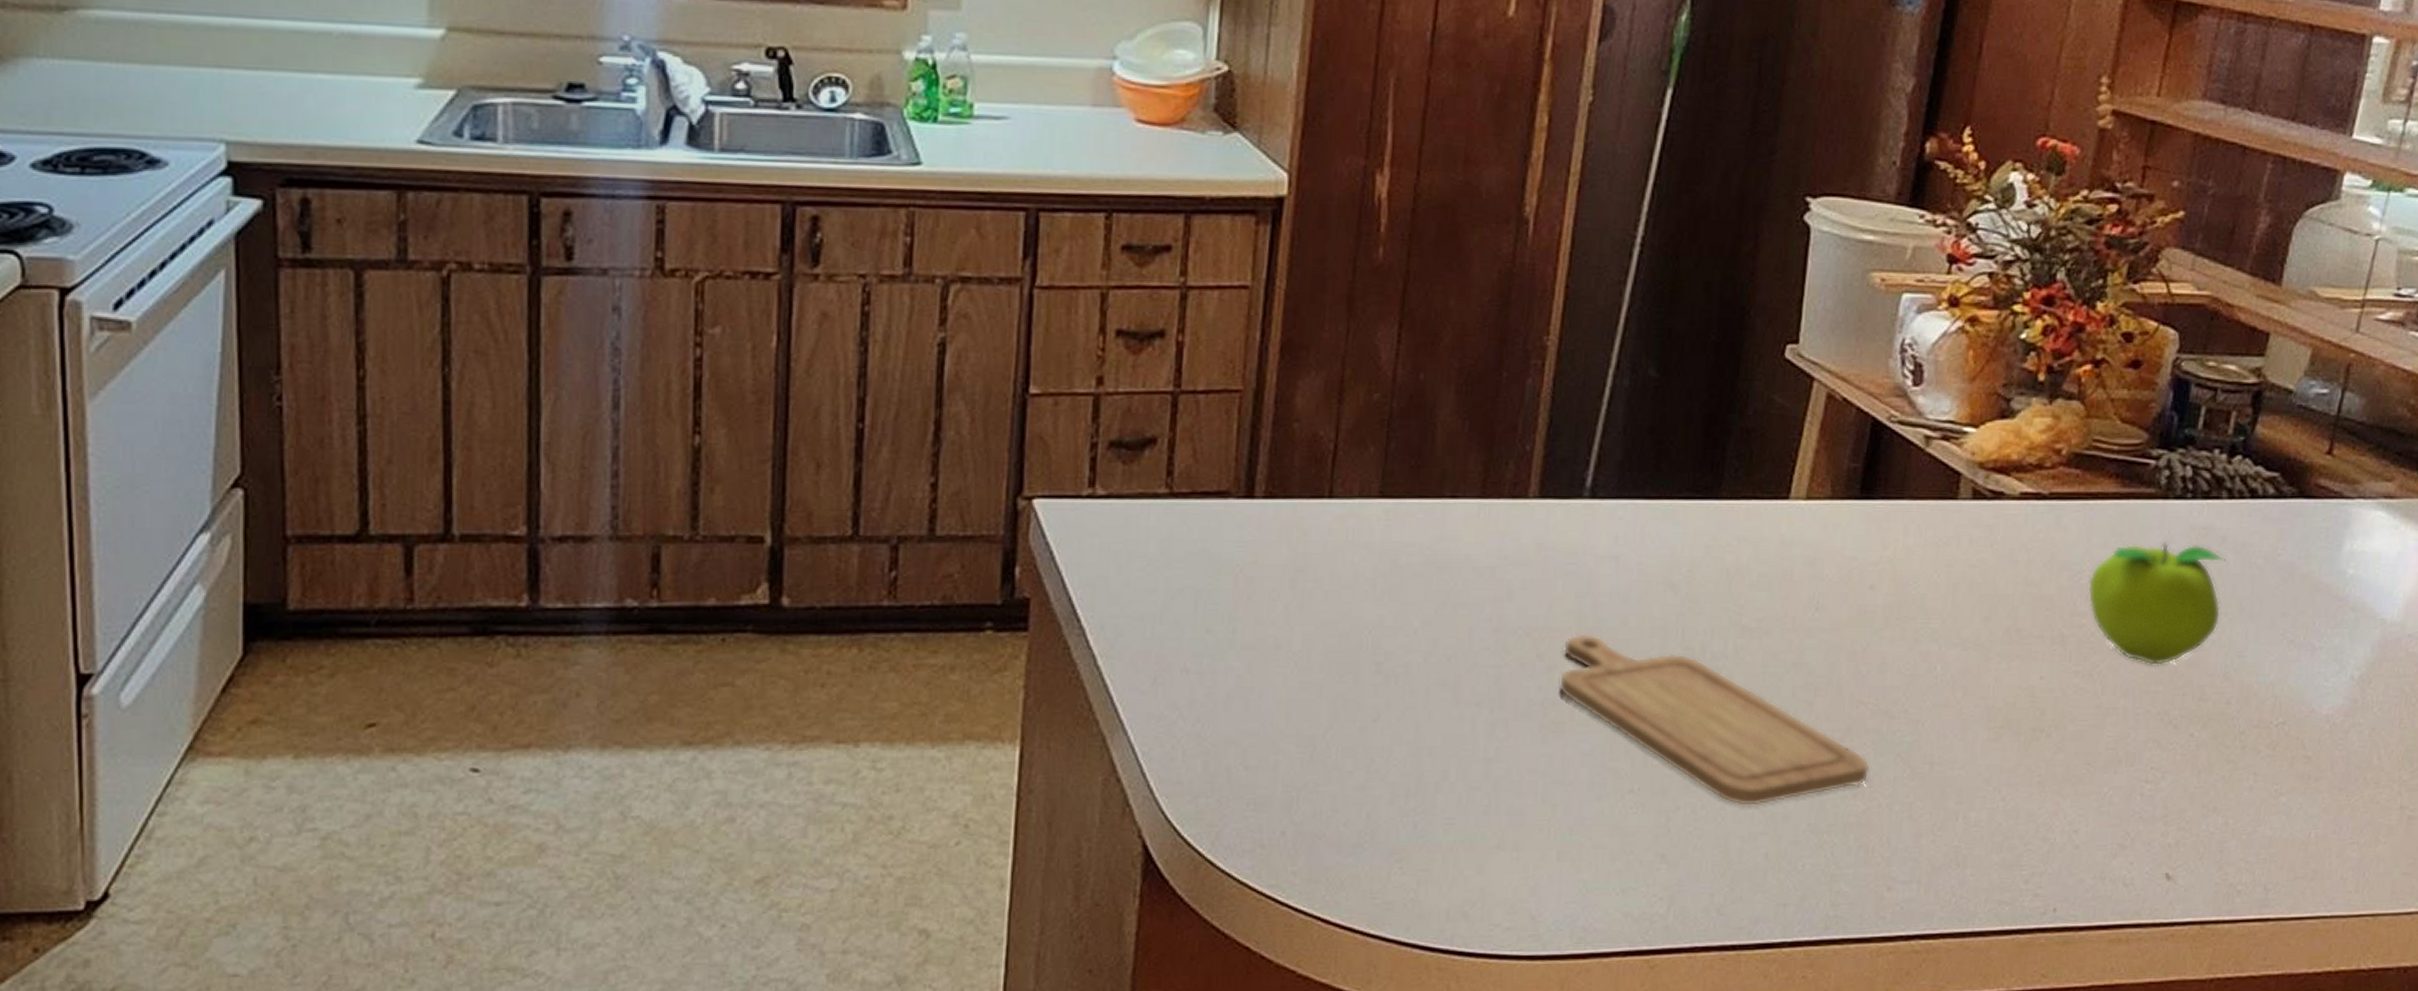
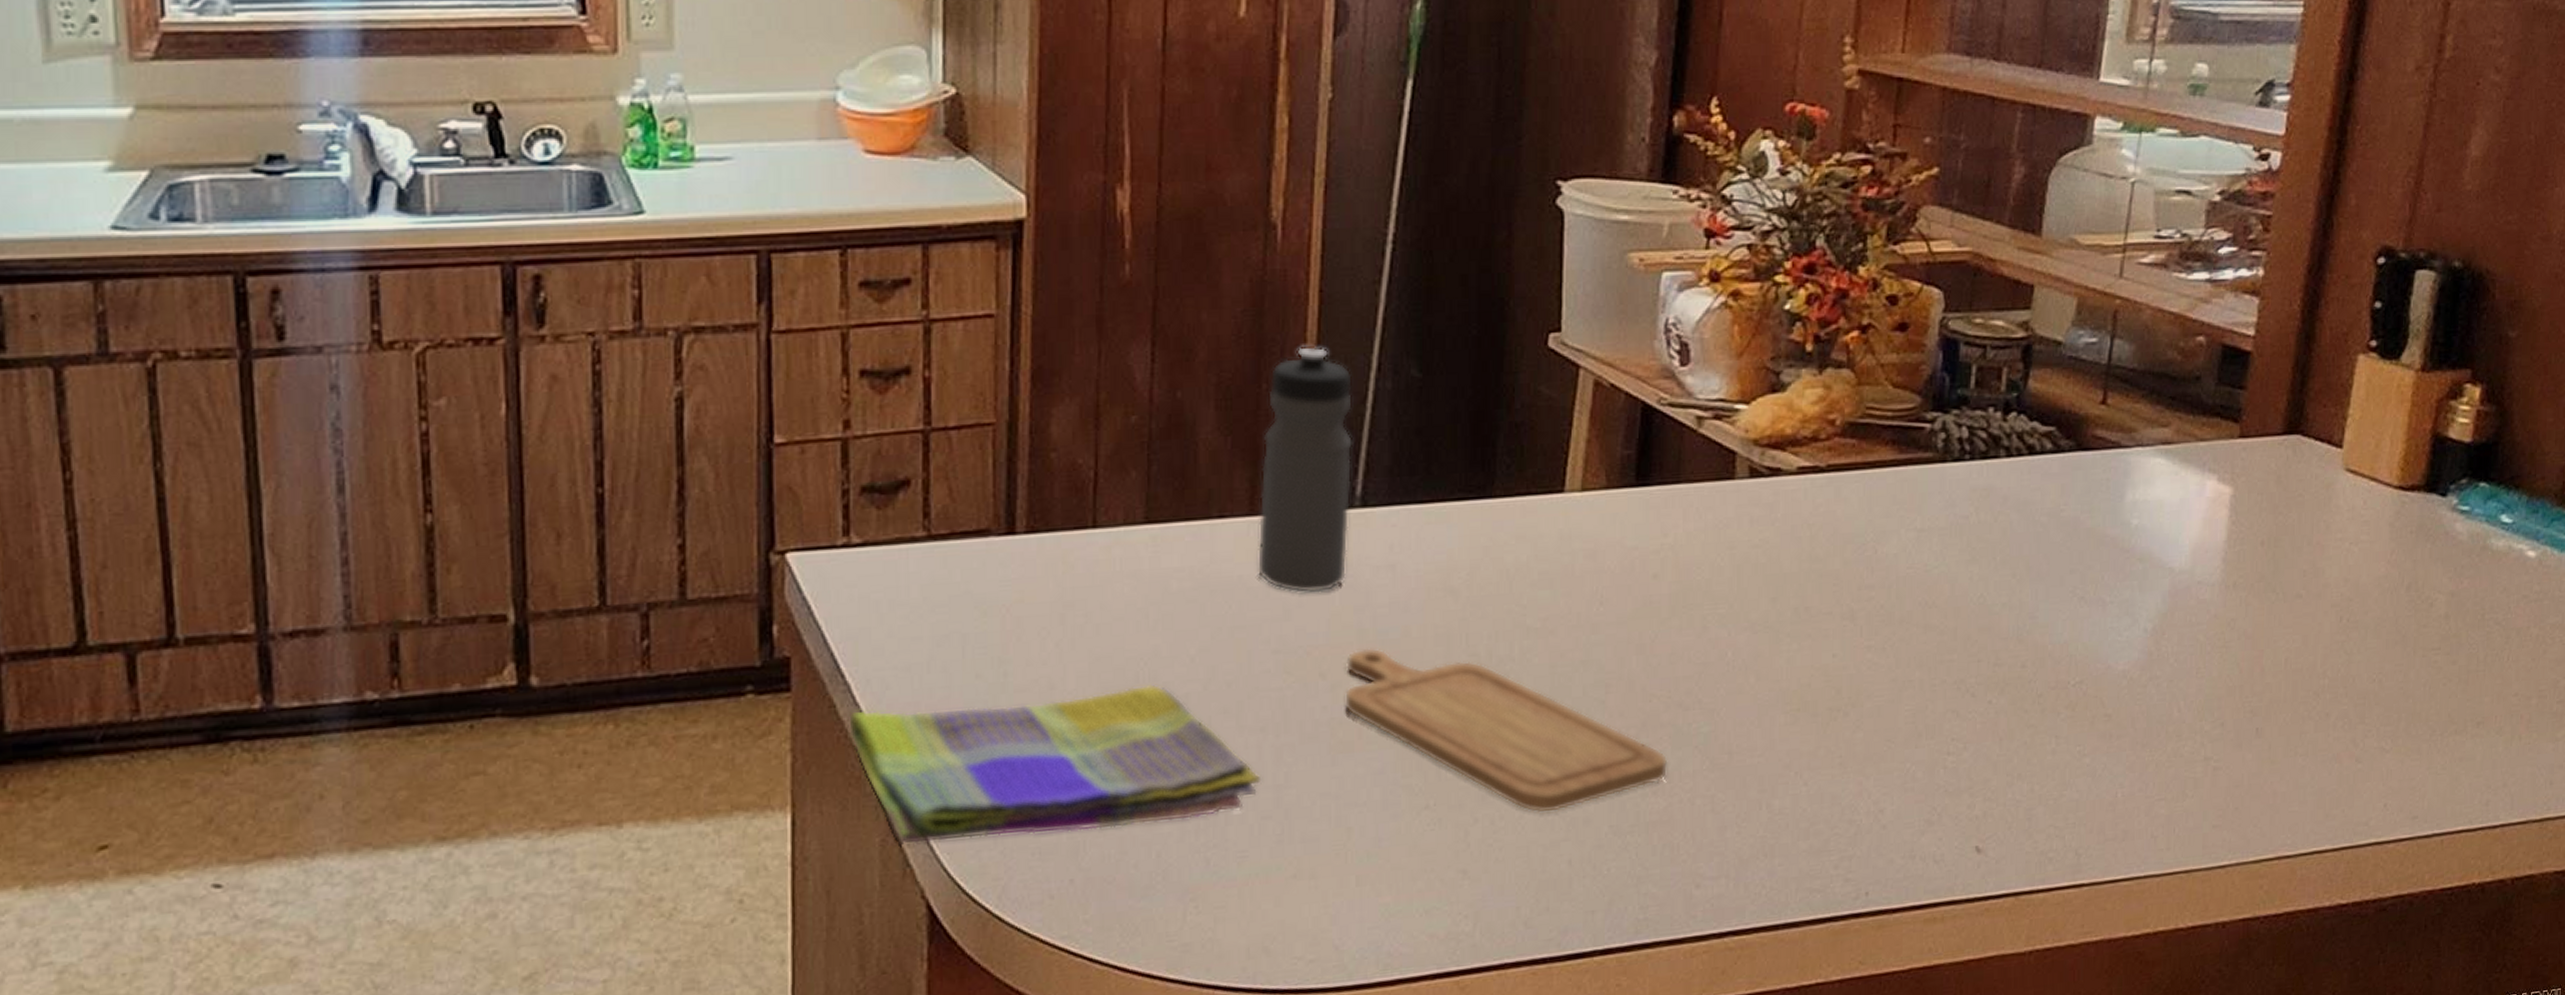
dish towel: none [1080,652,1472,786] -> present [847,684,1260,845]
water bottle: none [1484,338,1591,577] -> present [1256,345,1354,594]
fruit: present [2088,543,2226,665] -> none [1874,506,2010,634]

